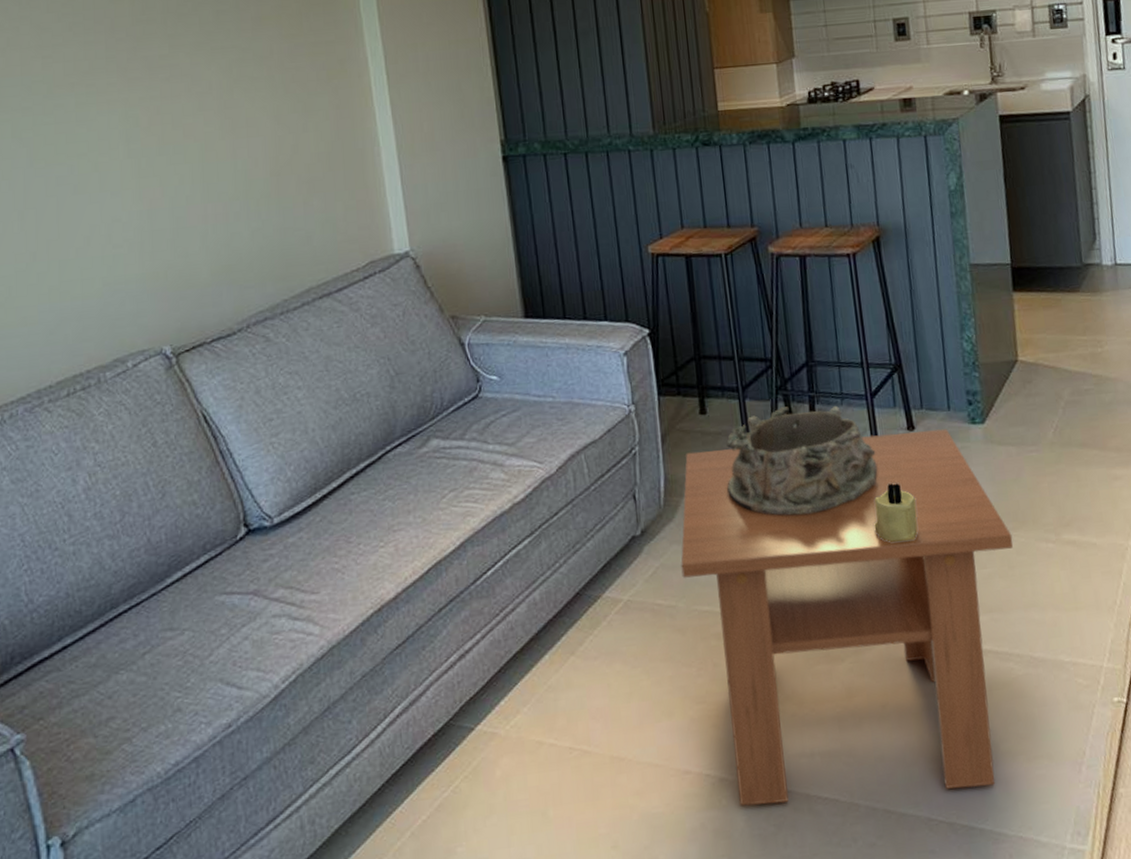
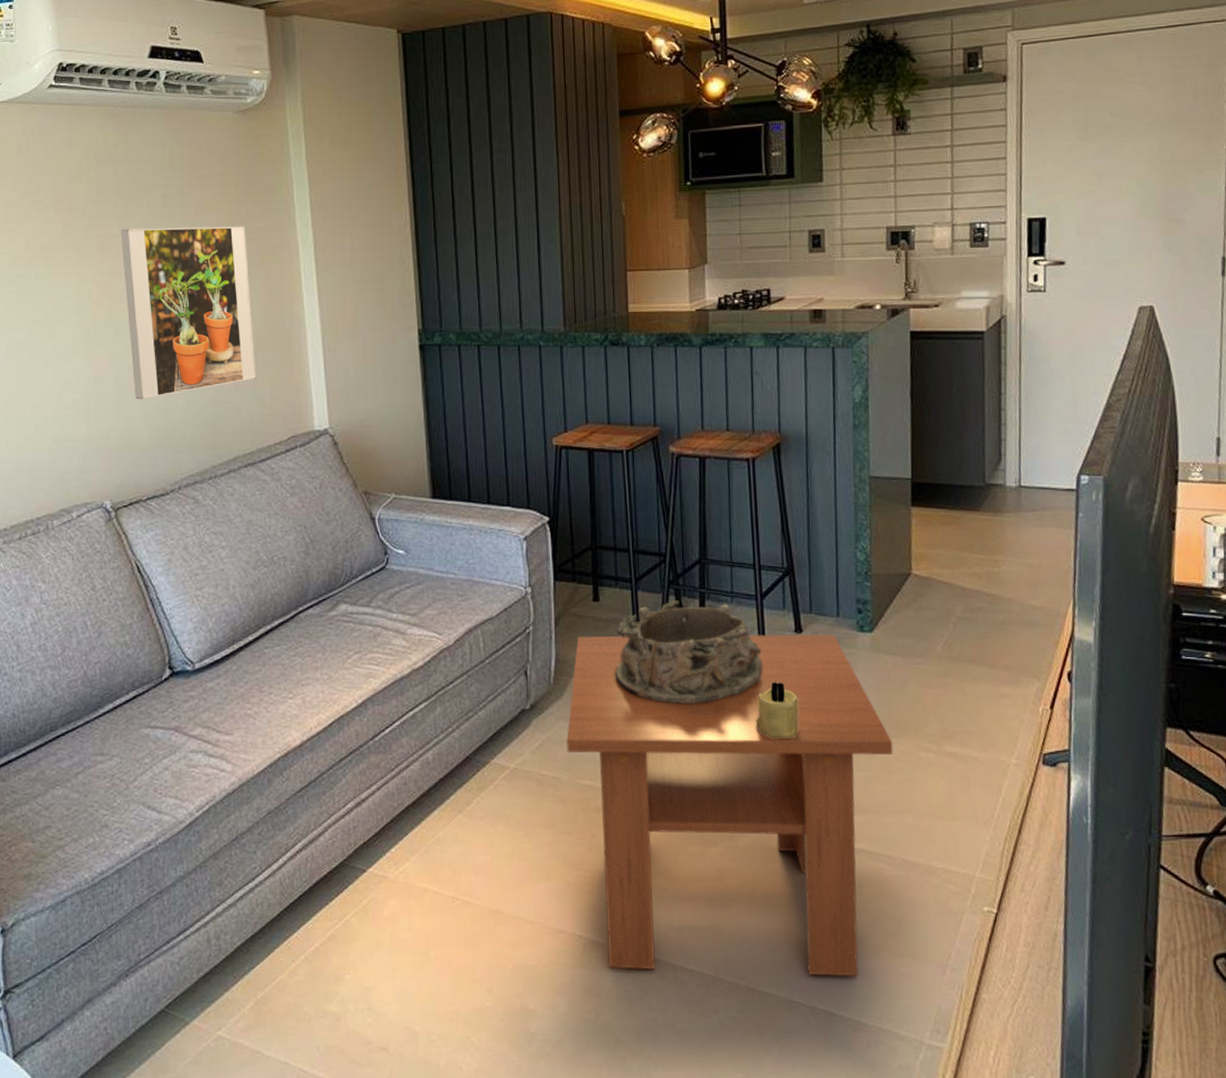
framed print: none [171,40,328,233] -> present [121,225,256,400]

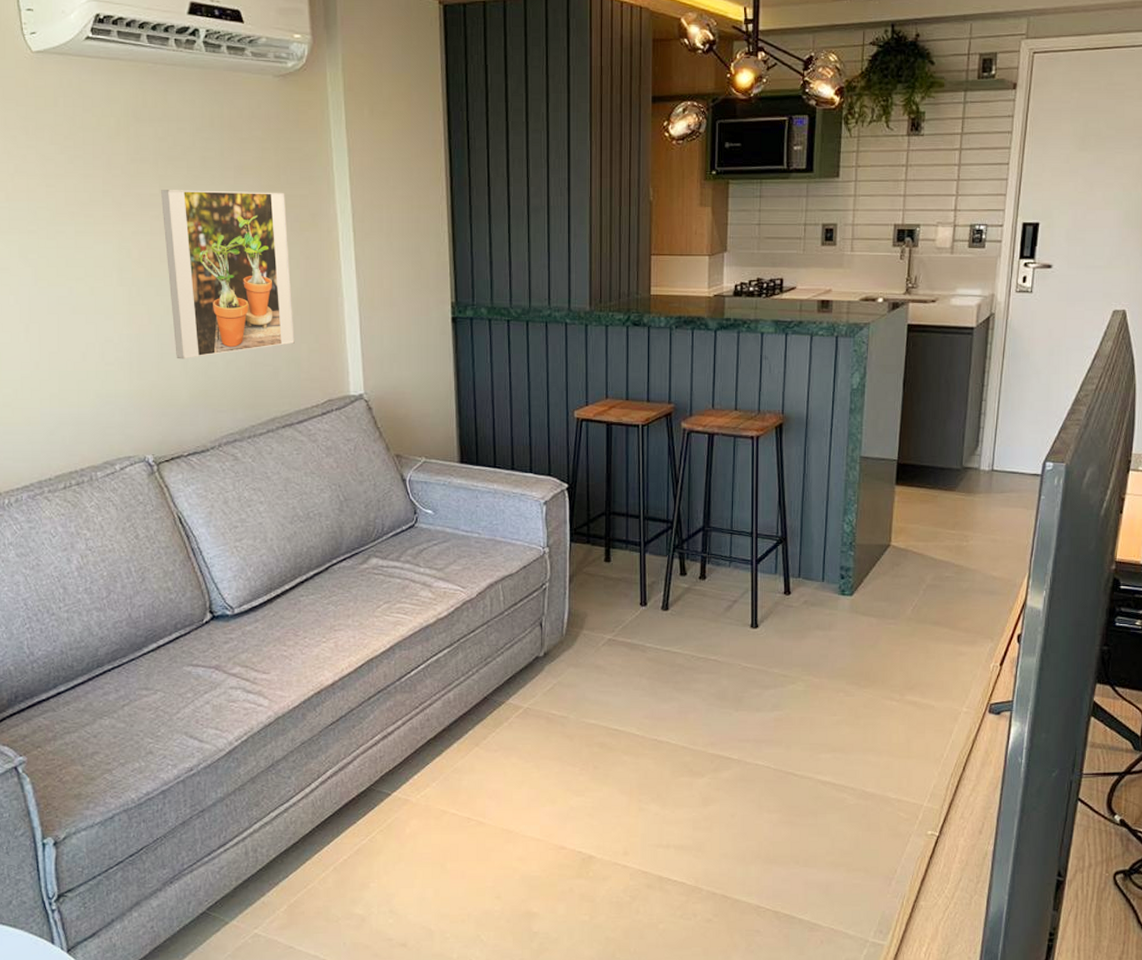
coffee table: present [566,634,894,977] -> none [575,593,862,887]
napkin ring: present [615,600,763,704] -> none [622,563,754,654]
candle: present [755,681,799,739] -> none [744,636,784,687]

